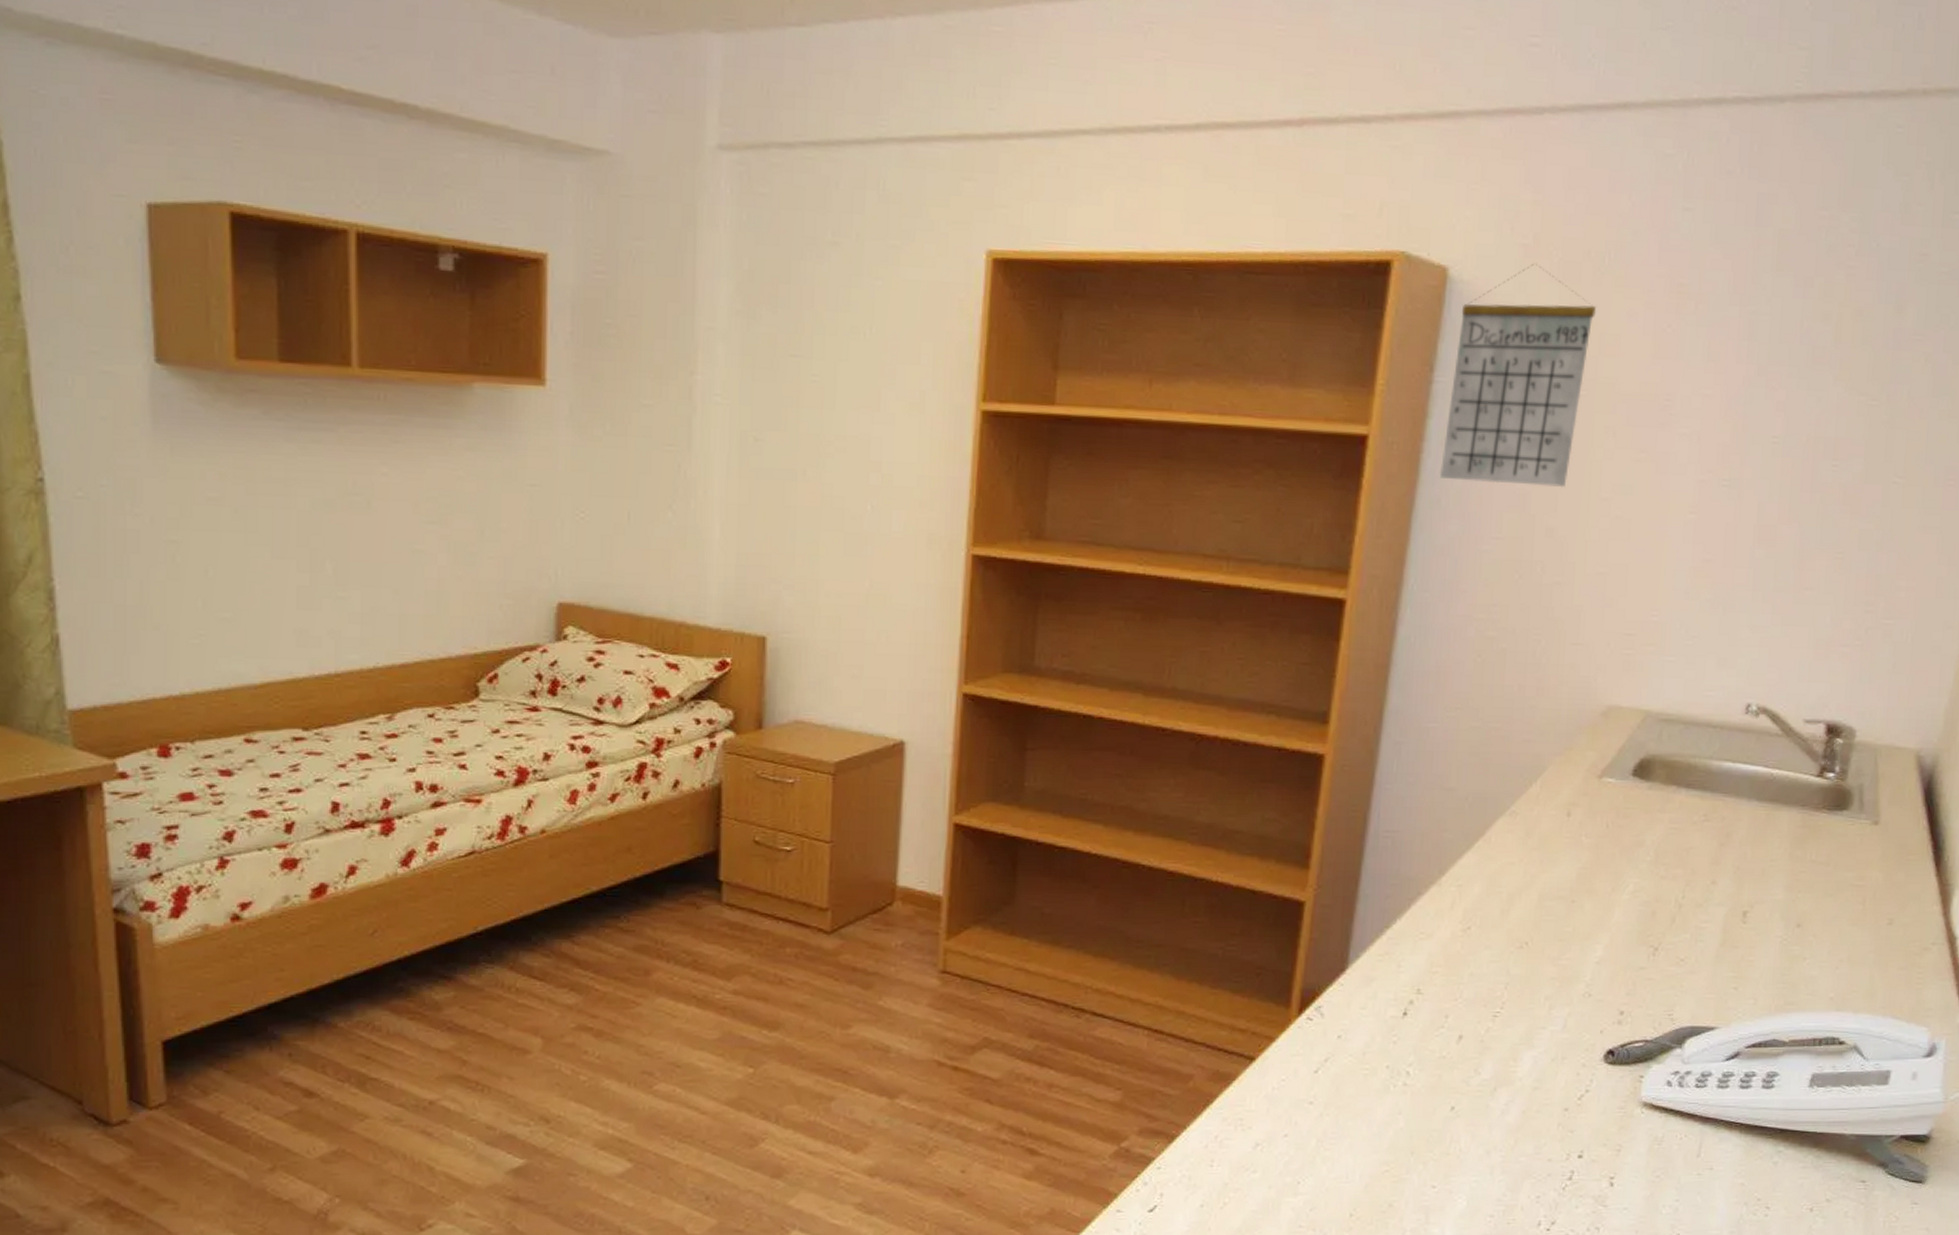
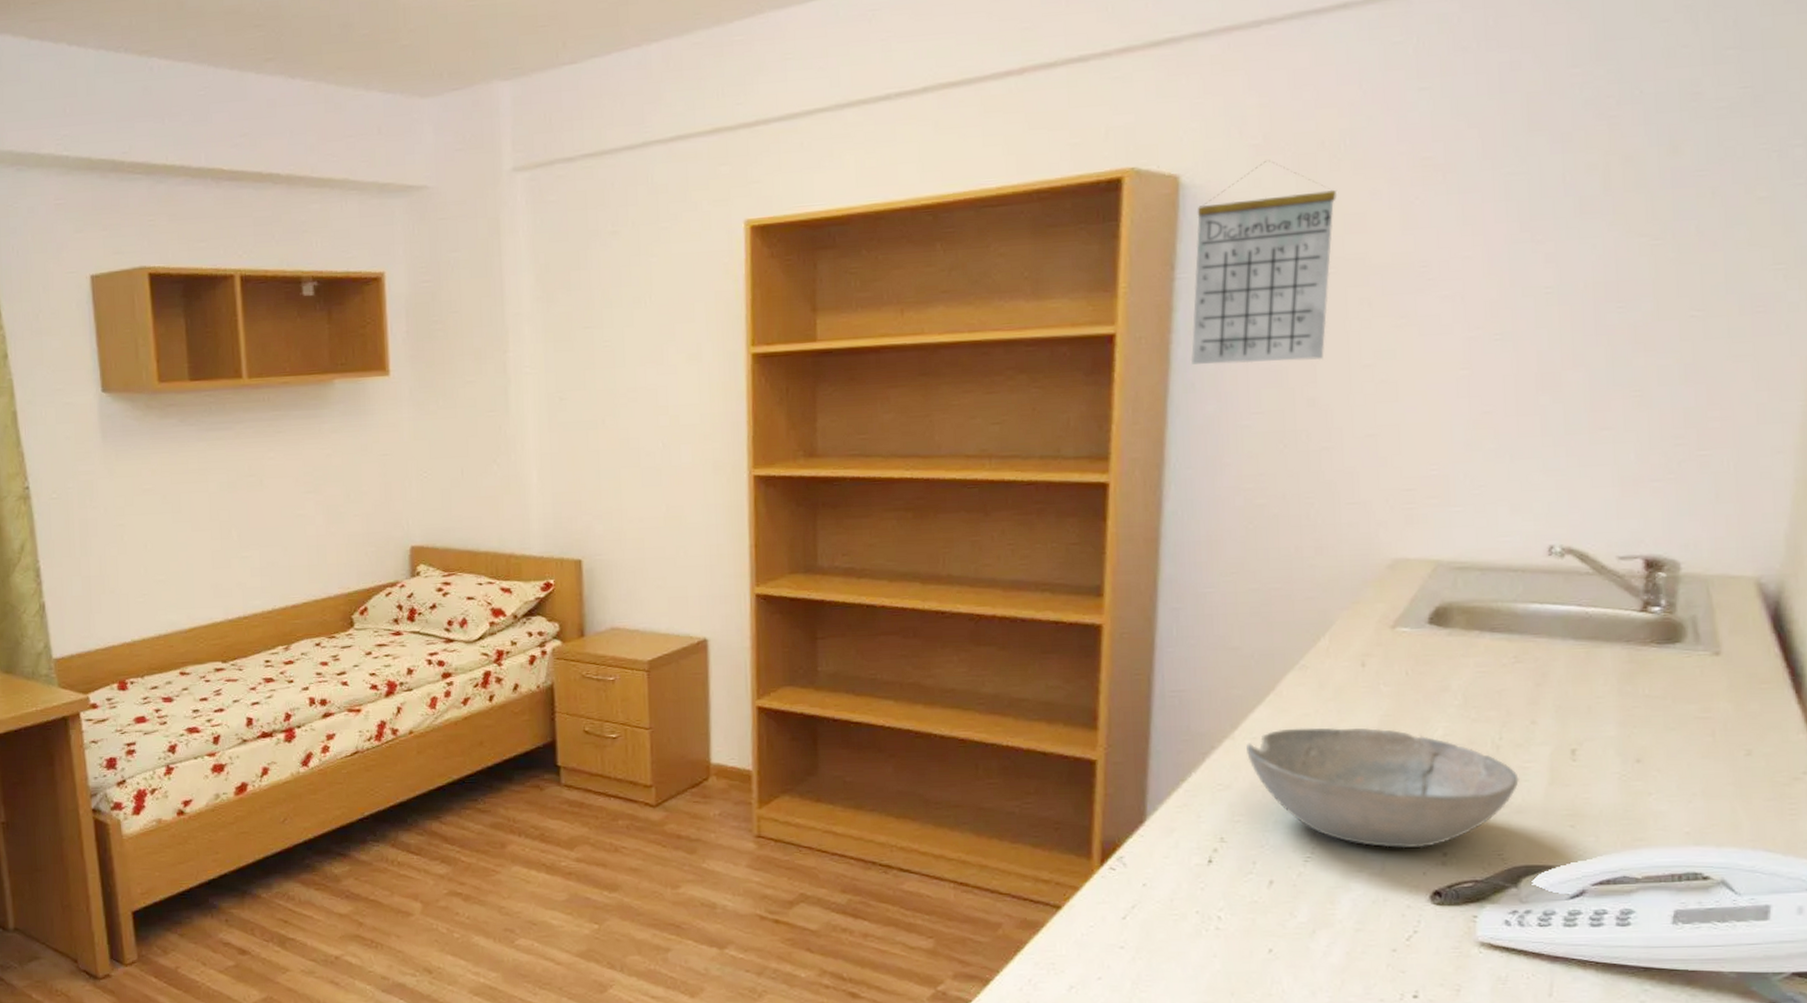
bowl: none [1451,877,1695,1006] -> present [1246,727,1519,849]

